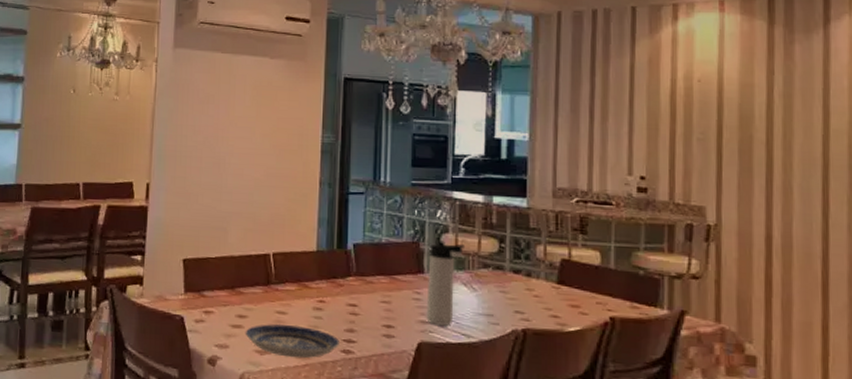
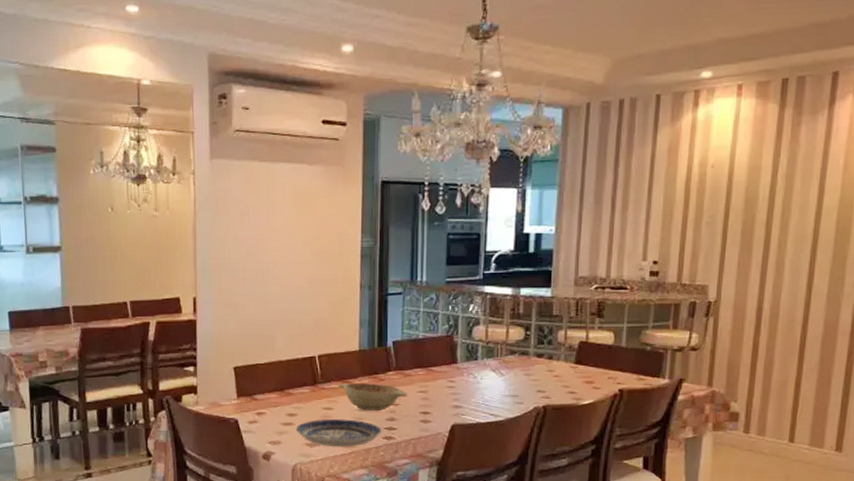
decorative bowl: none [292,286,369,320] -> present [337,383,408,411]
thermos bottle: present [426,241,466,326] -> none [459,333,495,408]

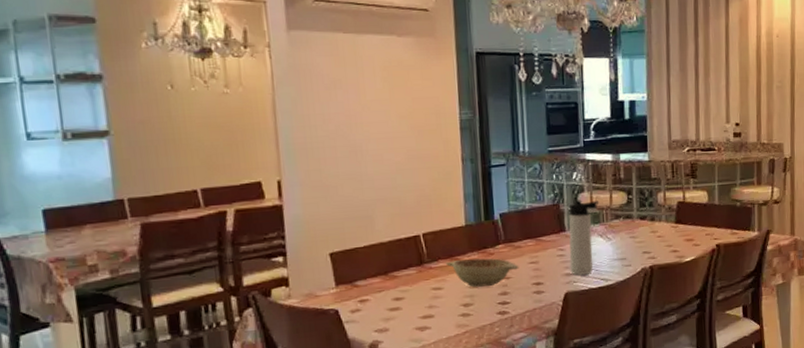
plate: present [295,419,381,447] -> none [403,297,495,329]
thermos bottle: none [459,333,495,408] -> present [569,200,599,276]

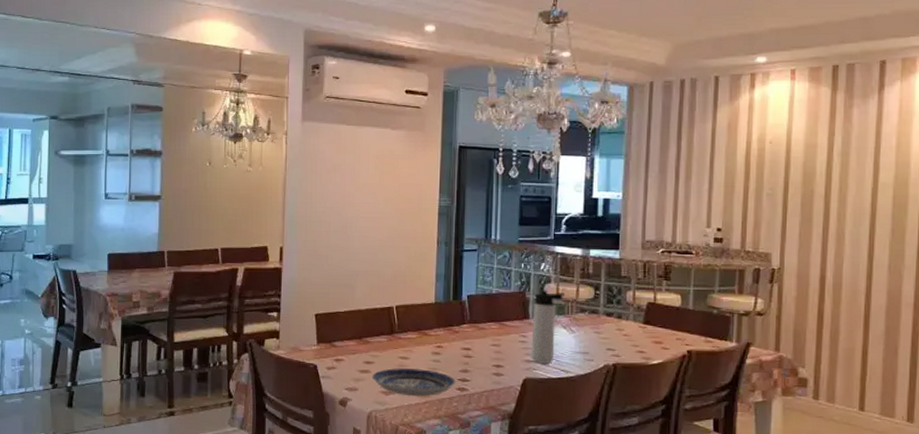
plate: none [403,297,495,329] -> present [372,368,455,397]
decorative bowl: present [445,258,519,287] -> none [413,334,481,362]

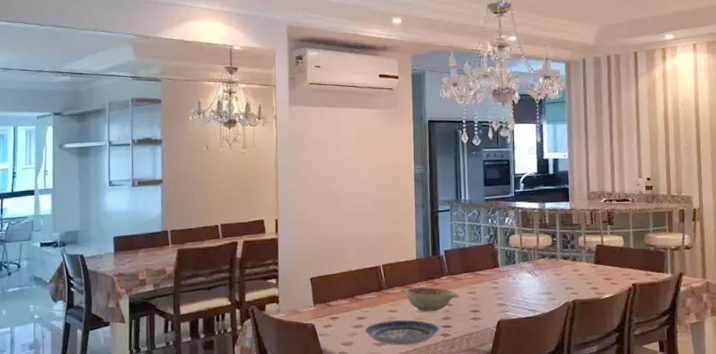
decorative bowl: none [413,334,481,362] -> present [399,287,460,312]
thermos bottle: present [531,290,566,364] -> none [502,241,528,306]

